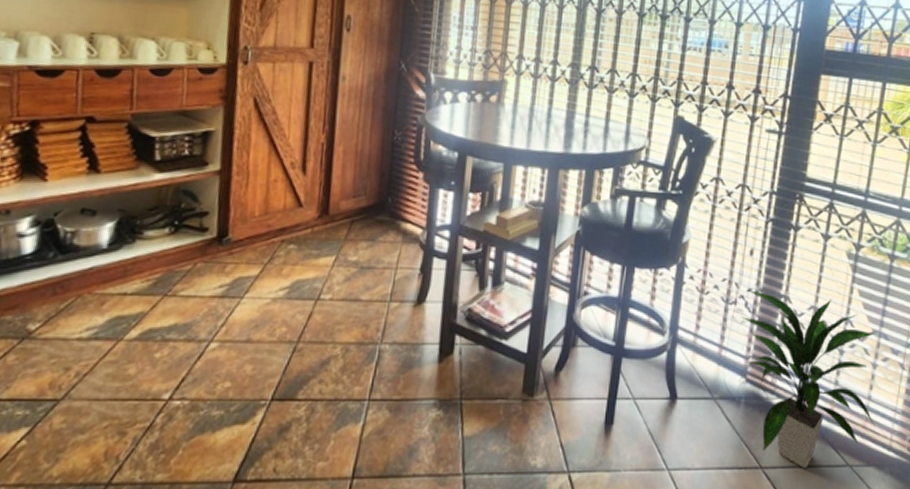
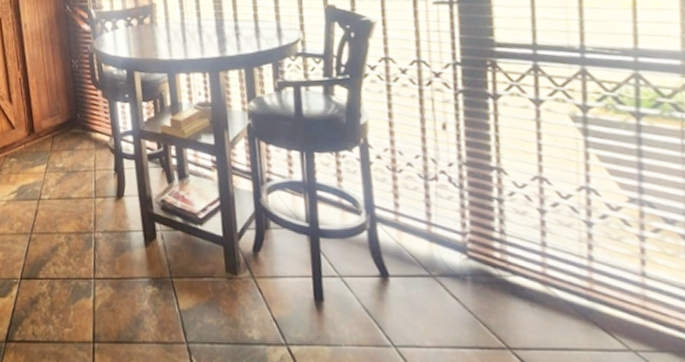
indoor plant: present [740,290,876,469] -> none [445,165,661,353]

